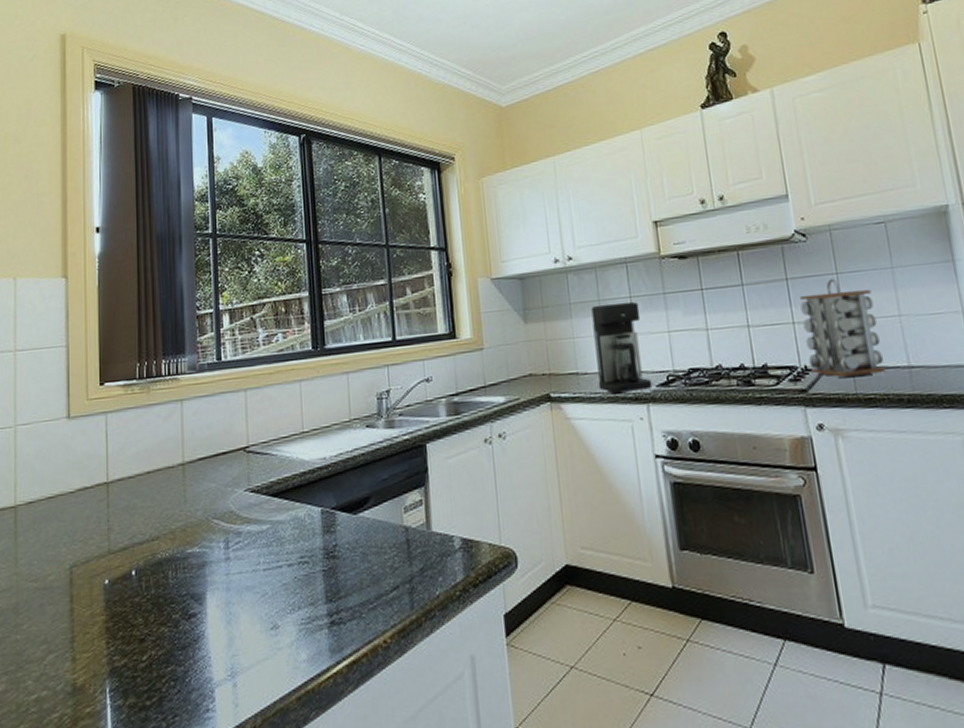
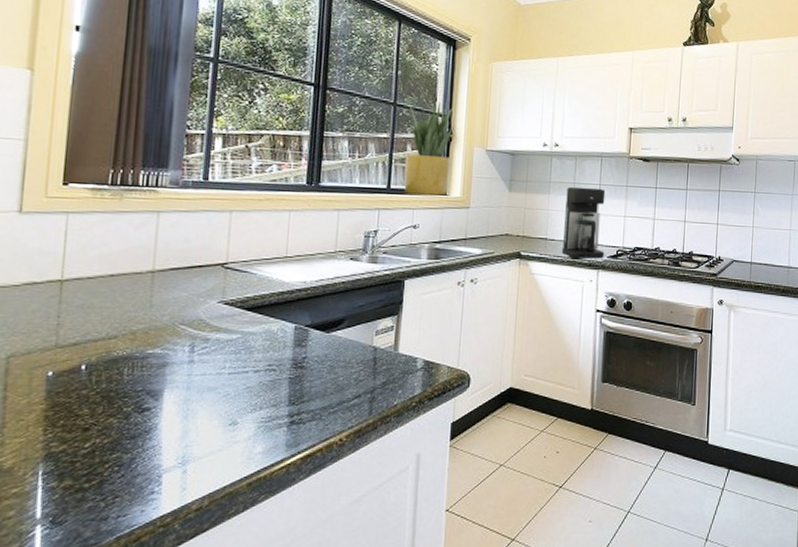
planter: none [399,234,457,345] -> present [403,101,454,196]
spice rack: present [799,278,885,378] -> none [722,195,775,270]

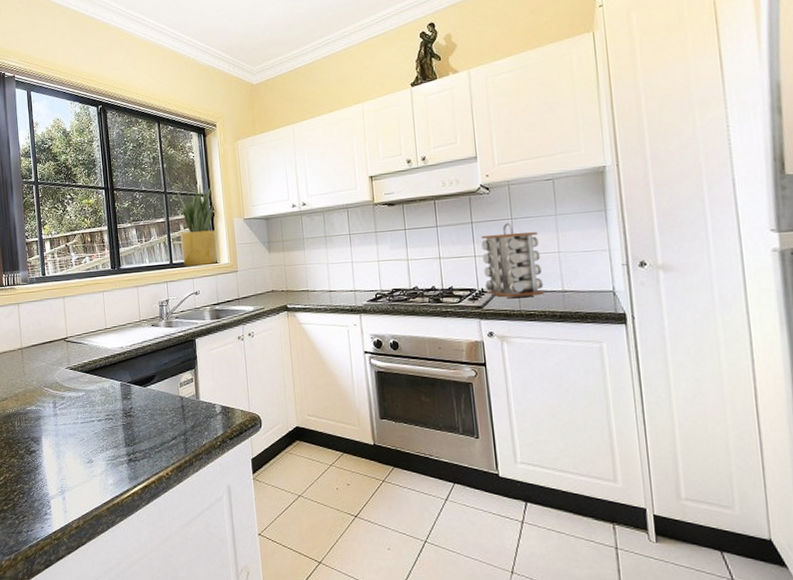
coffee maker: present [561,186,606,260] -> none [319,237,364,307]
spice rack: none [722,195,775,270] -> present [481,222,544,299]

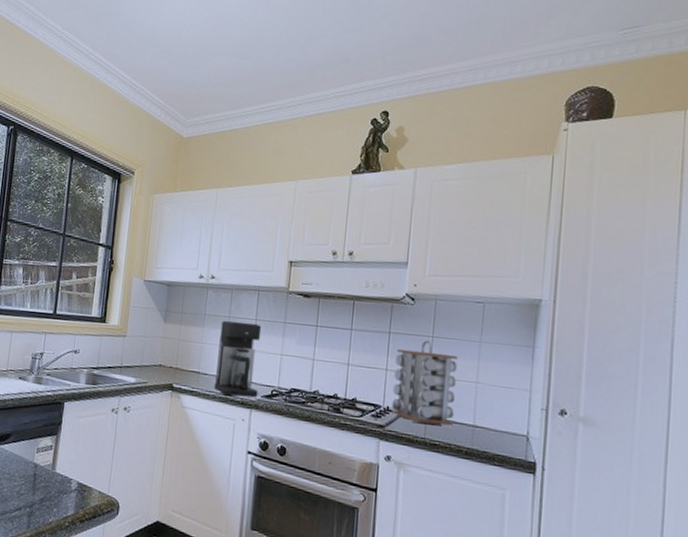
planter: present [175,184,218,267] -> none [68,232,116,323]
coffee maker: none [319,237,364,307] -> present [213,320,262,398]

